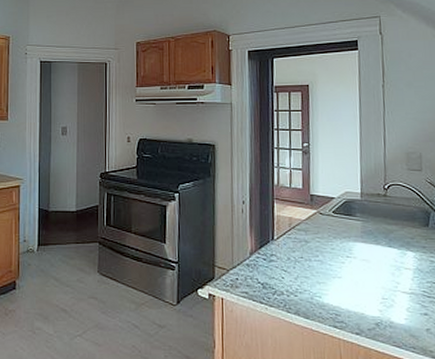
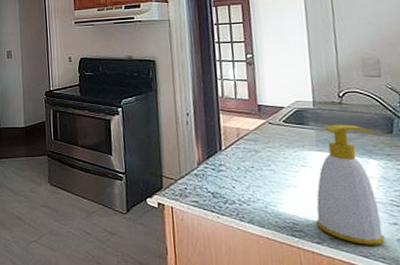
soap bottle: none [357,216,416,335] -> present [316,124,386,245]

